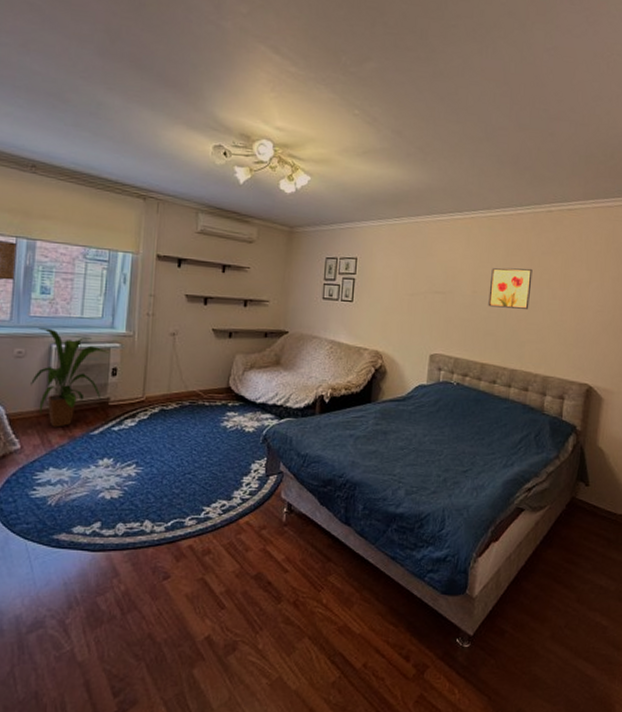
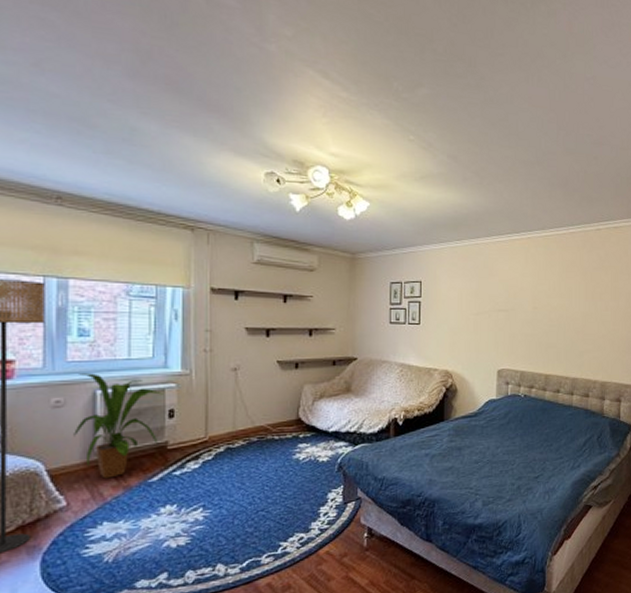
wall art: present [488,268,533,309] -> none [548,283,586,321]

